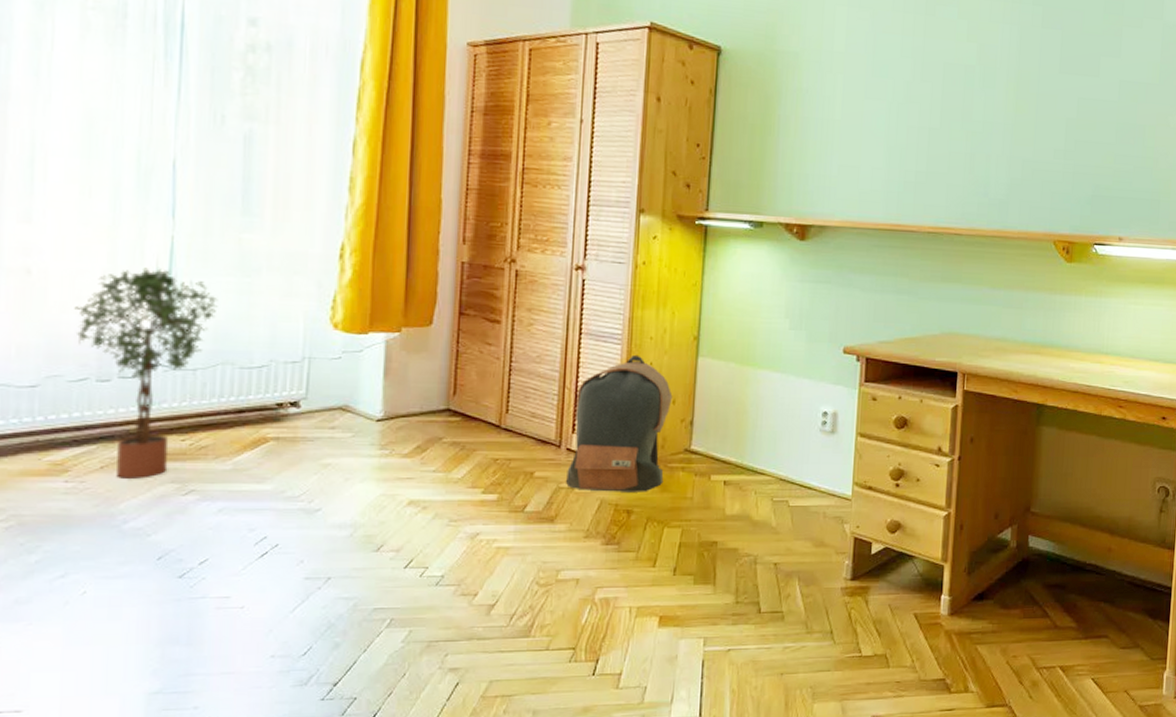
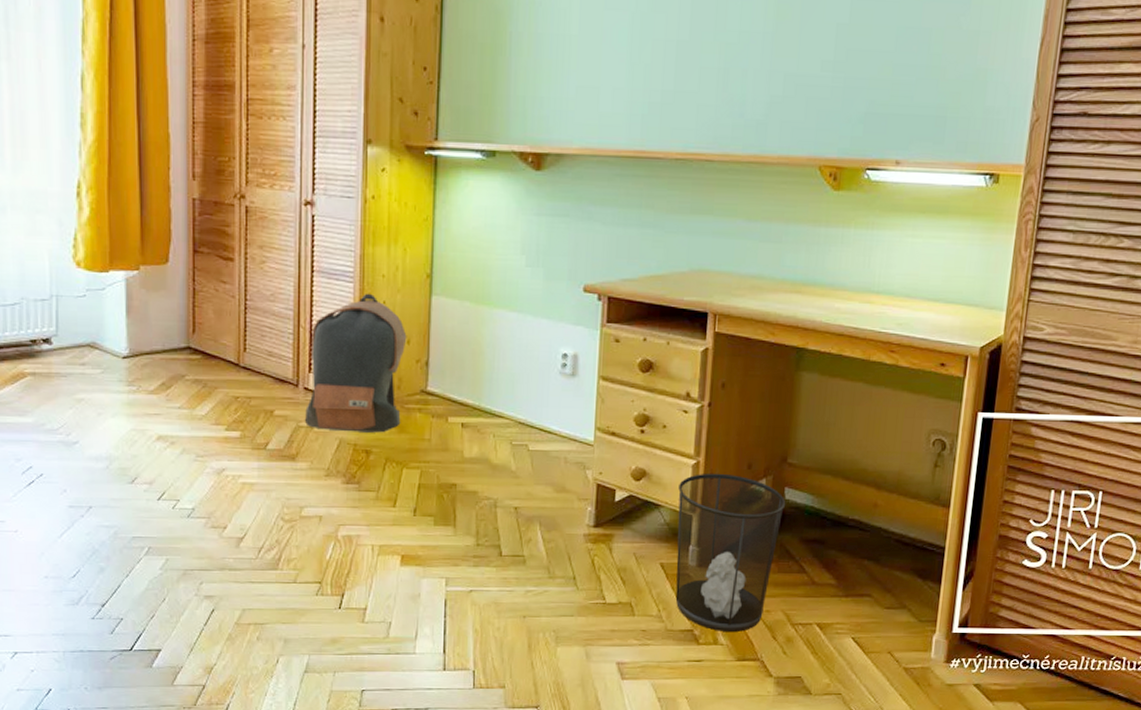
waste bin: none [928,523,1030,679] -> present [675,473,786,632]

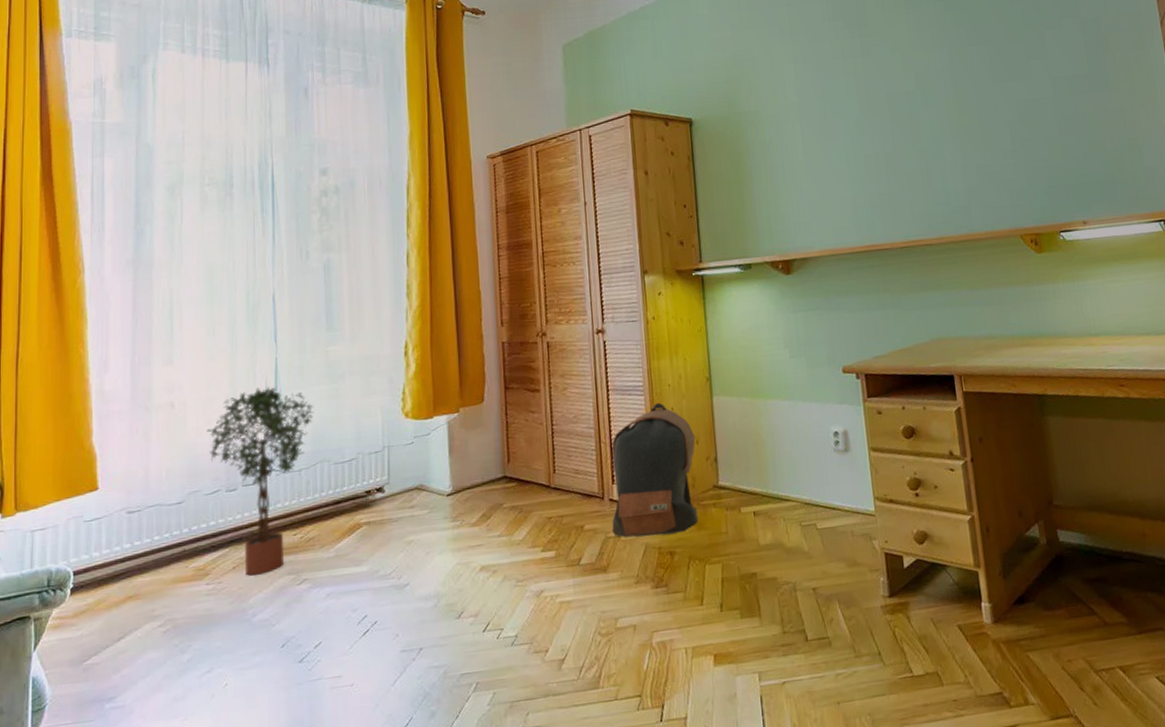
waste bin: present [675,473,786,632] -> none [959,524,1066,690]

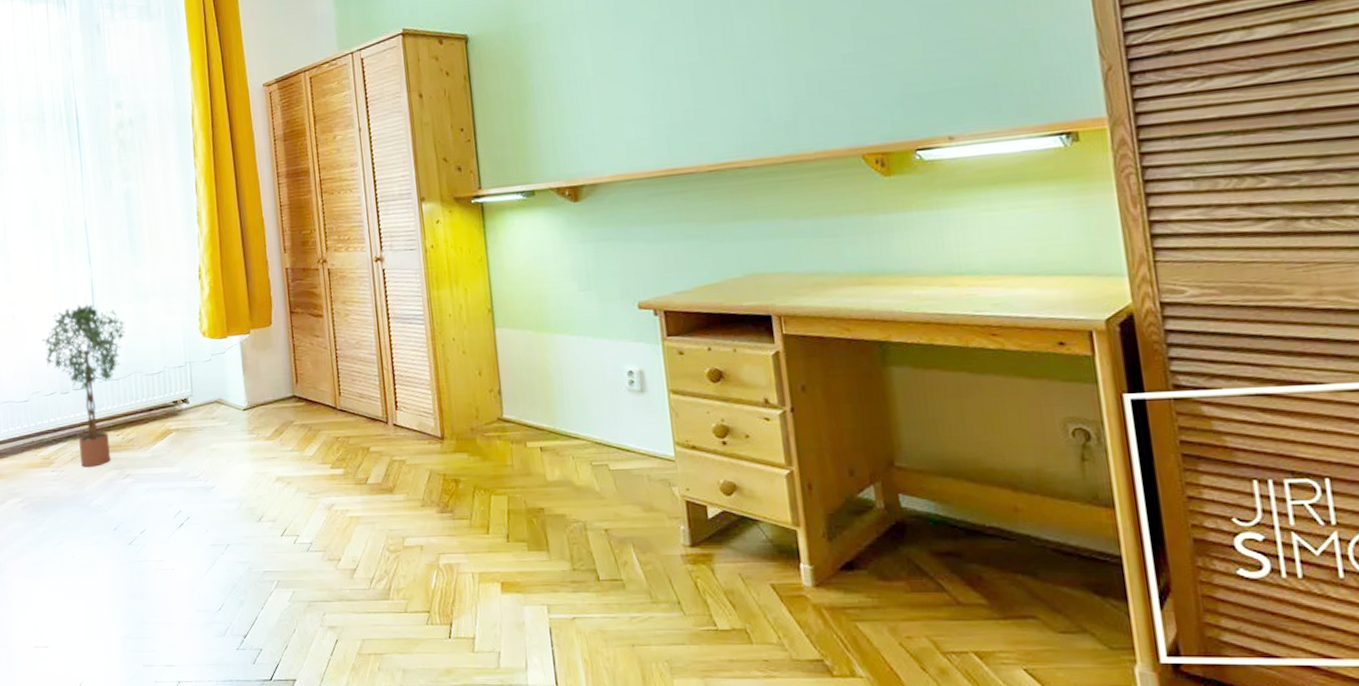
backpack: present [611,402,699,538] -> none [394,332,483,463]

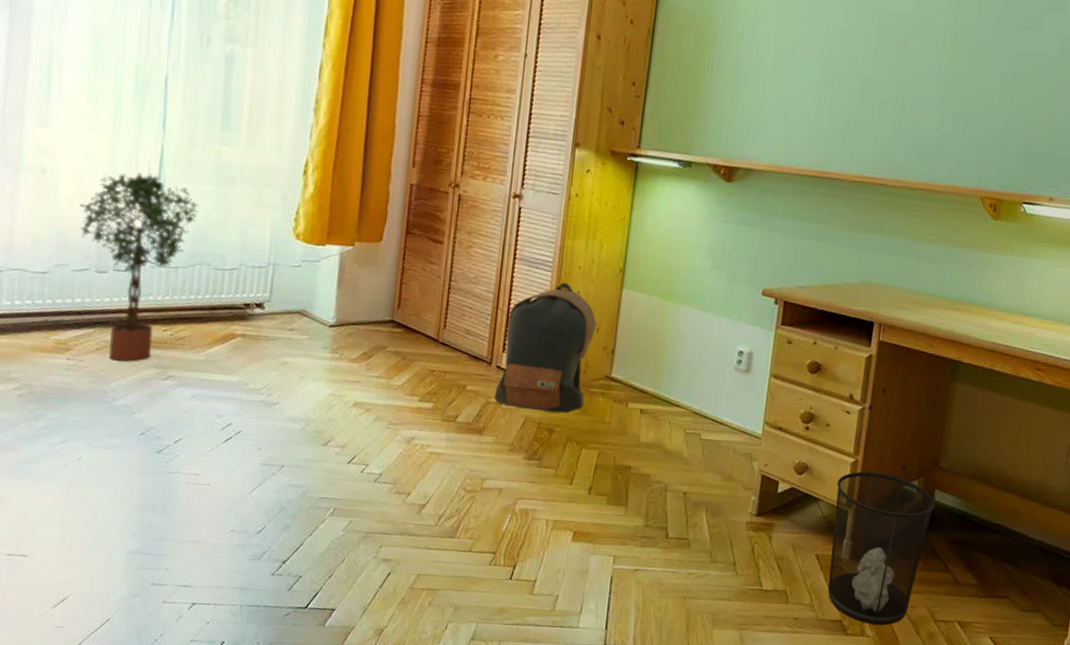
backpack: none [394,332,483,463] -> present [494,282,597,414]
waste bin: none [775,482,904,662] -> present [827,471,936,625]

